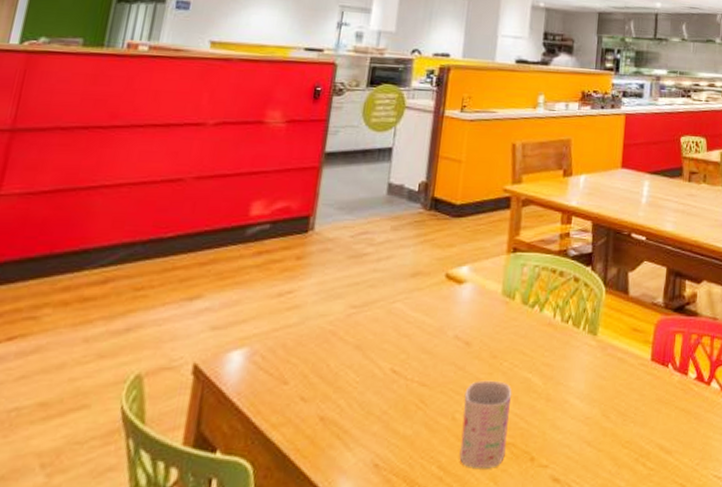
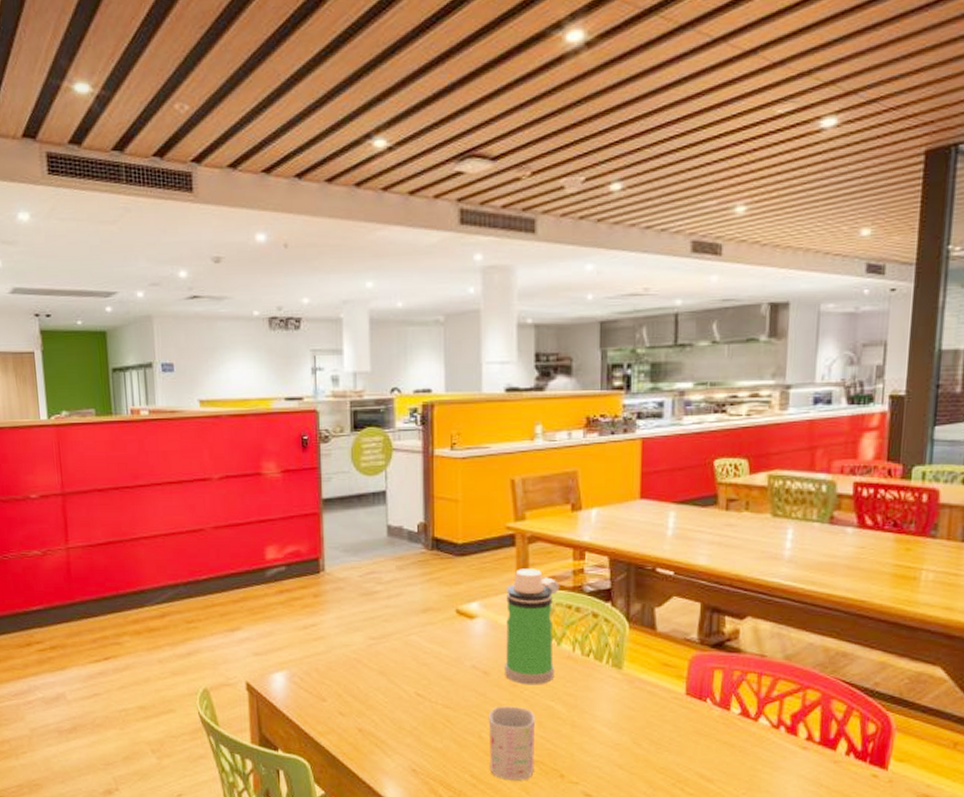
water bottle: none [486,231,547,356] -> present [504,569,560,685]

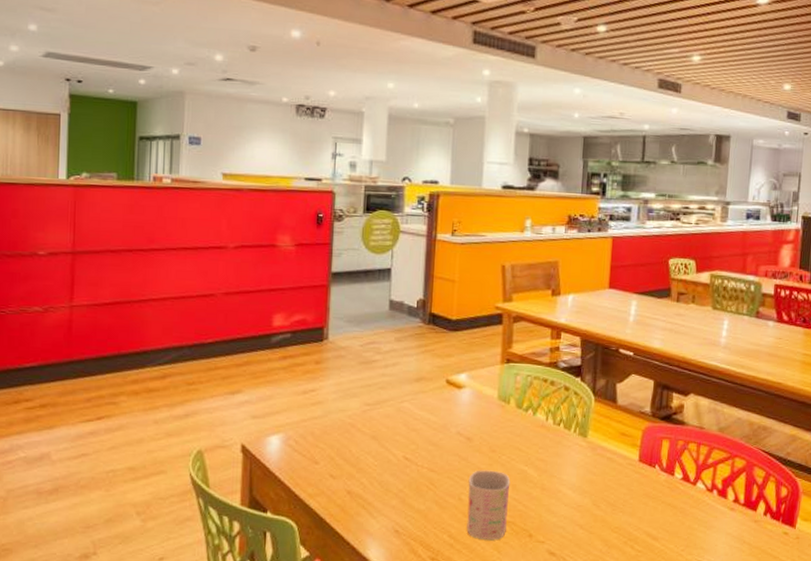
water bottle: present [504,569,560,685] -> none [485,345,539,451]

